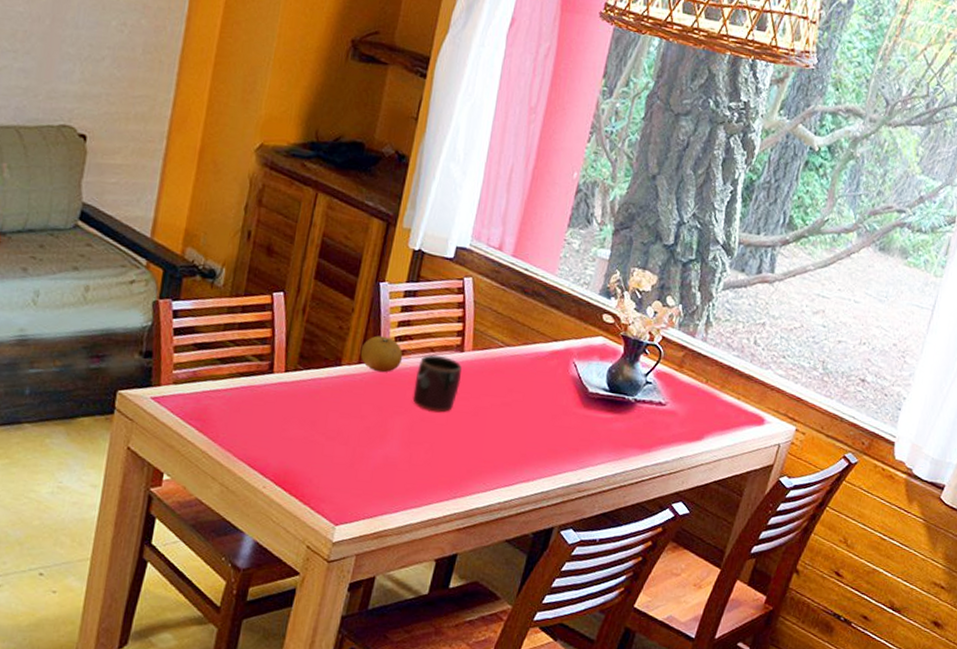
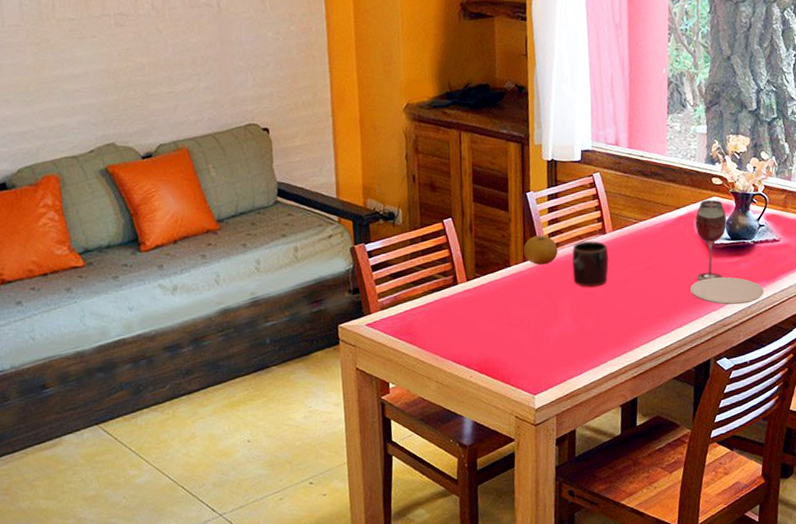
plate: none [548,430,635,471] -> present [690,276,765,305]
wineglass: none [559,338,610,434] -> present [695,199,727,281]

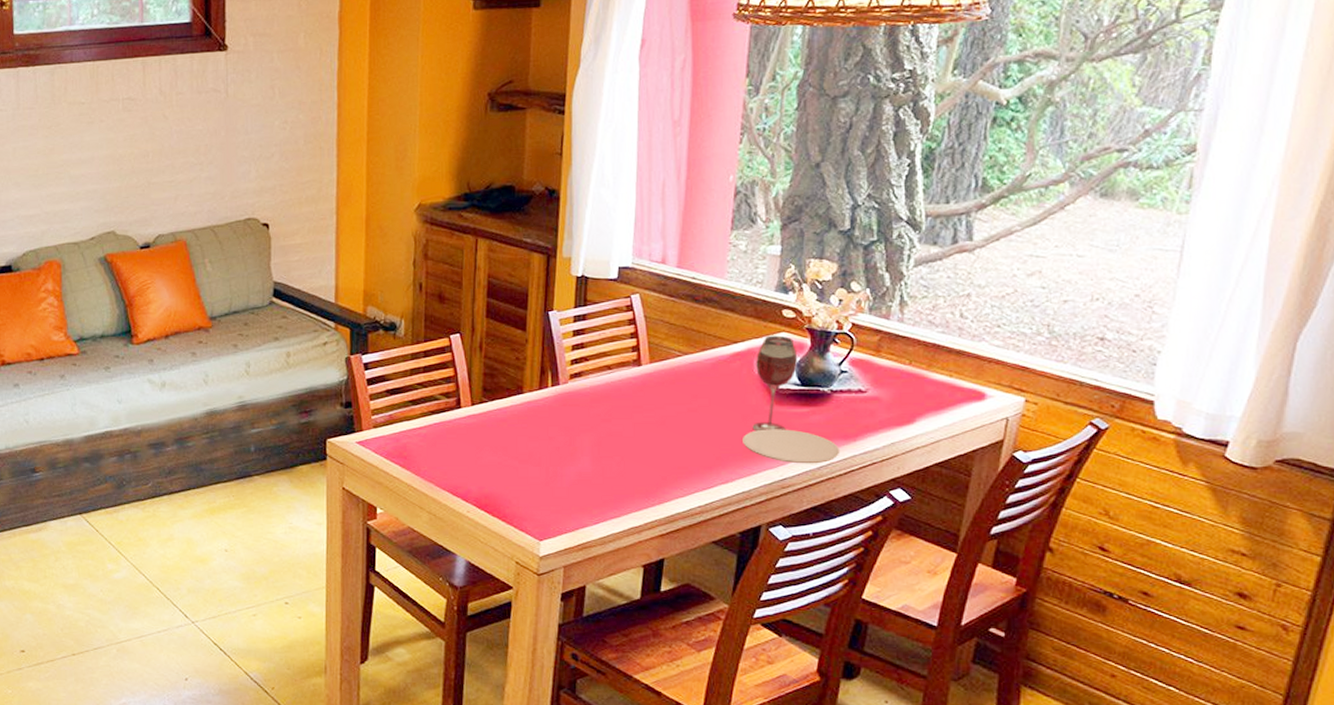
fruit: present [523,235,558,265] -> none [539,361,582,395]
mug: present [571,241,609,288] -> none [596,373,642,426]

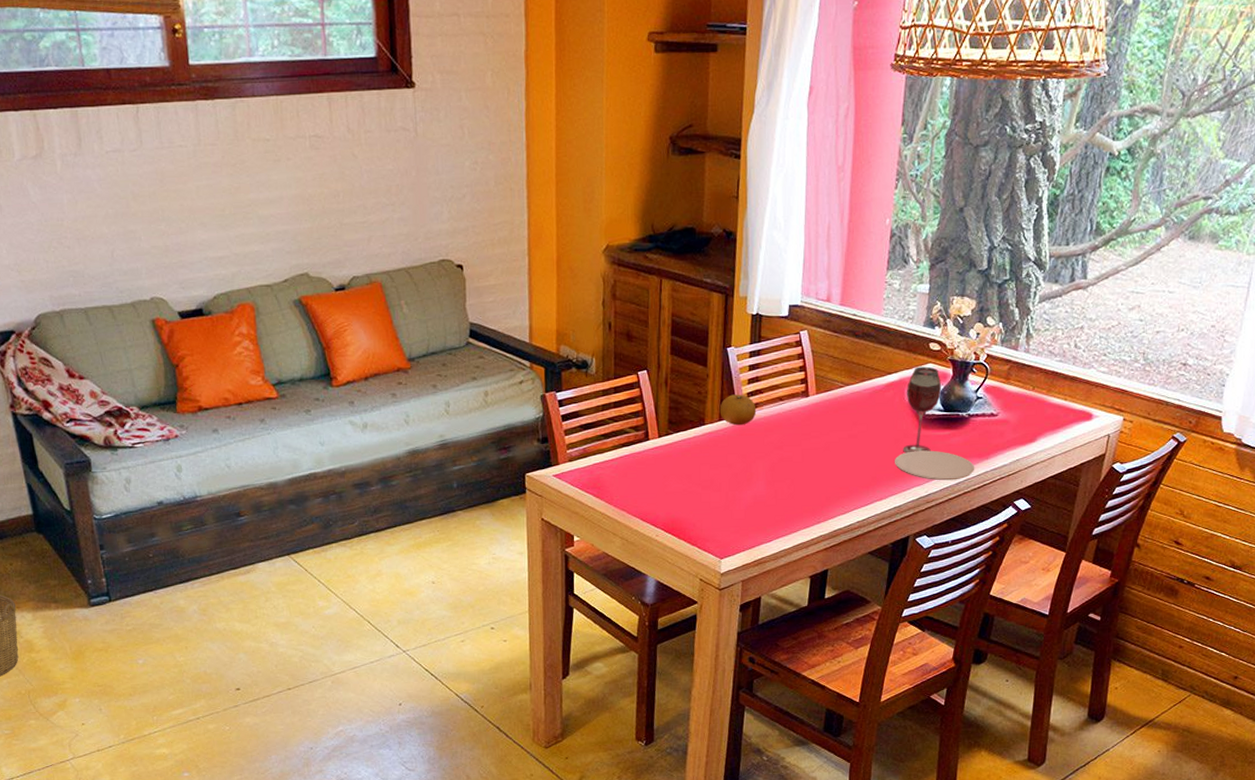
fruit: none [539,361,582,395] -> present [719,394,757,426]

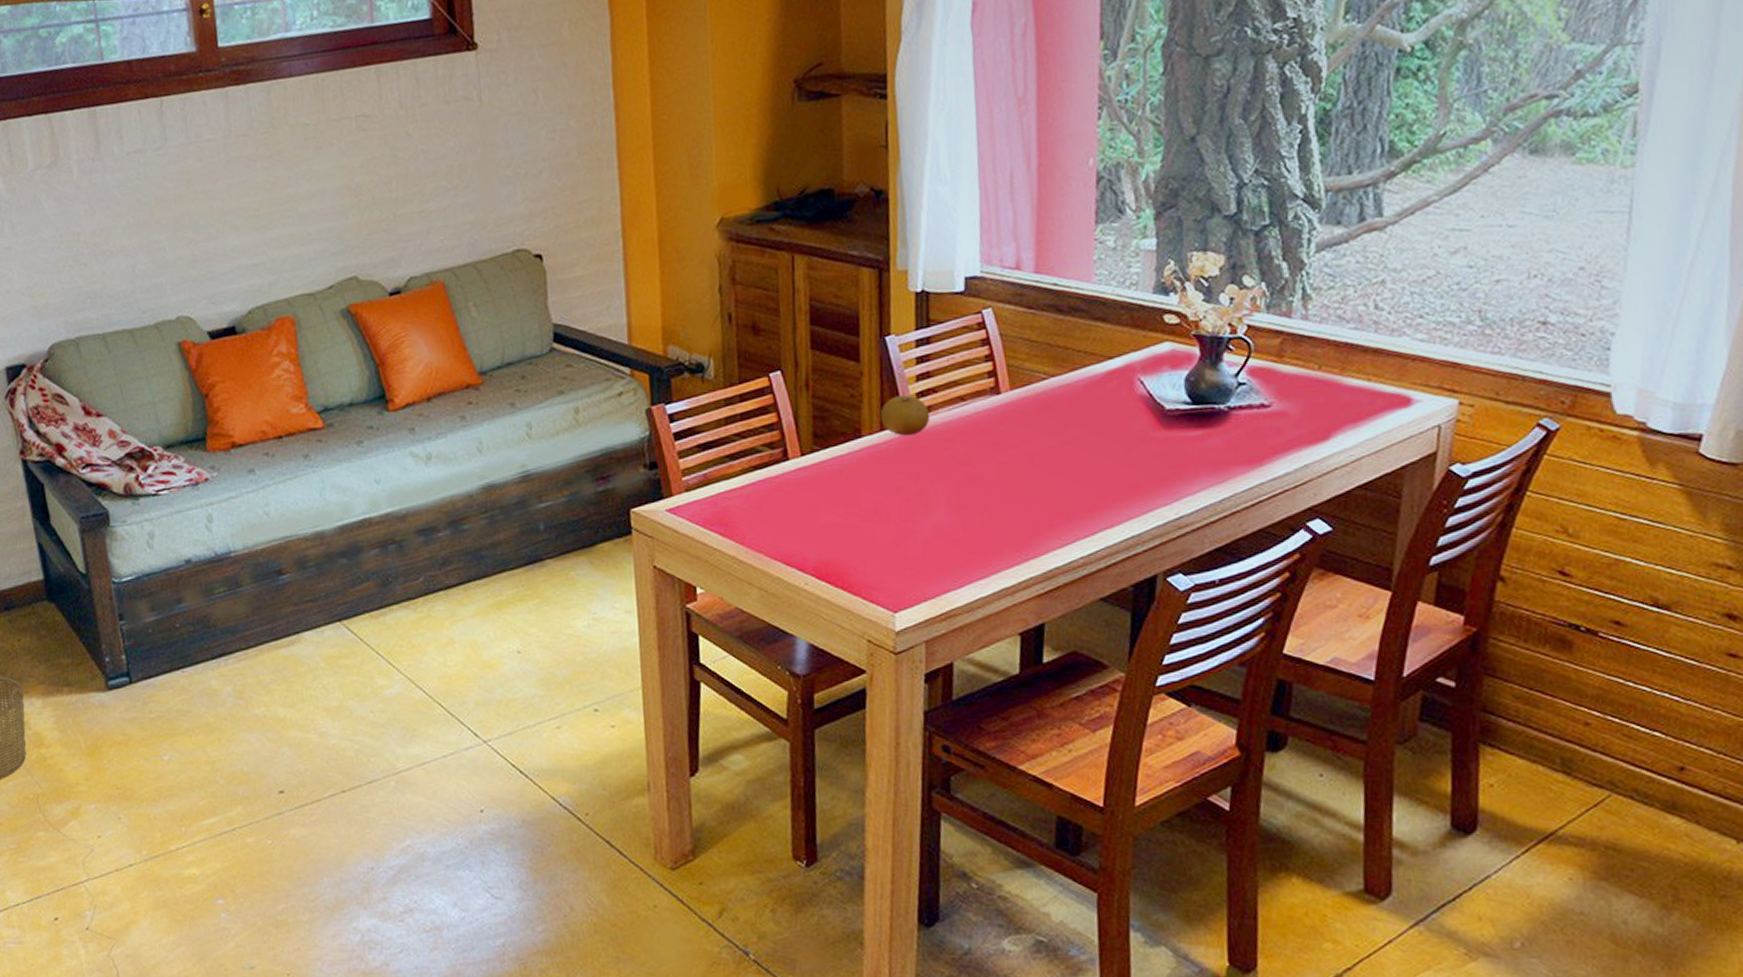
plate: present [895,450,975,481] -> none [1127,457,1245,498]
wineglass: present [903,366,942,453] -> none [1136,345,1187,463]

